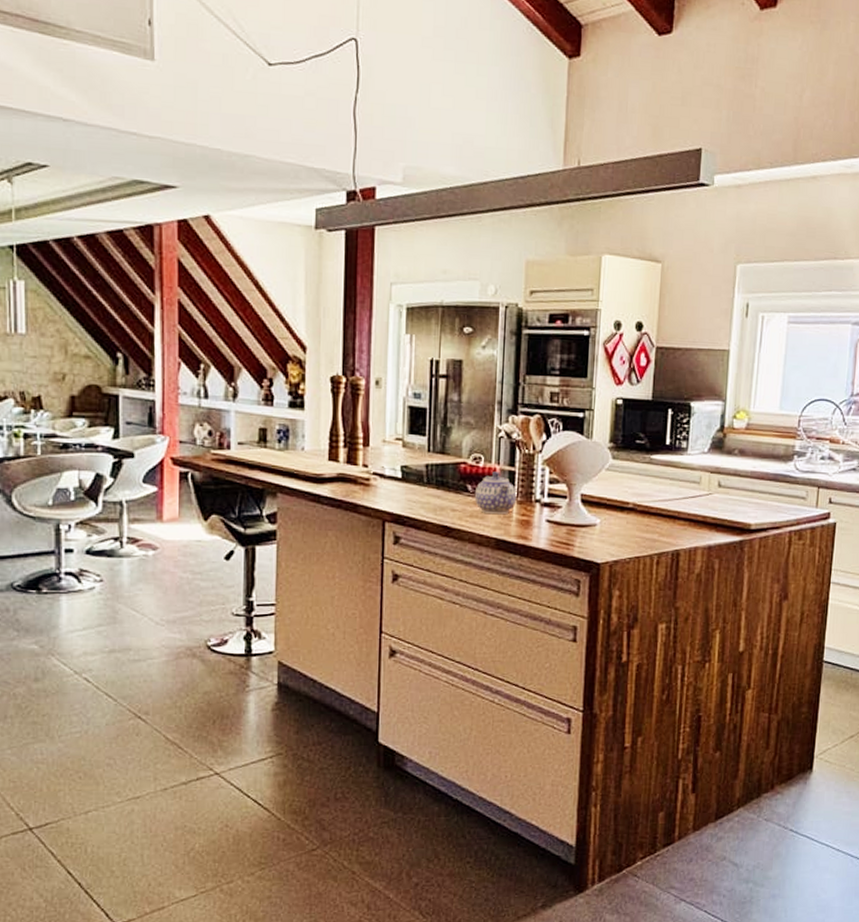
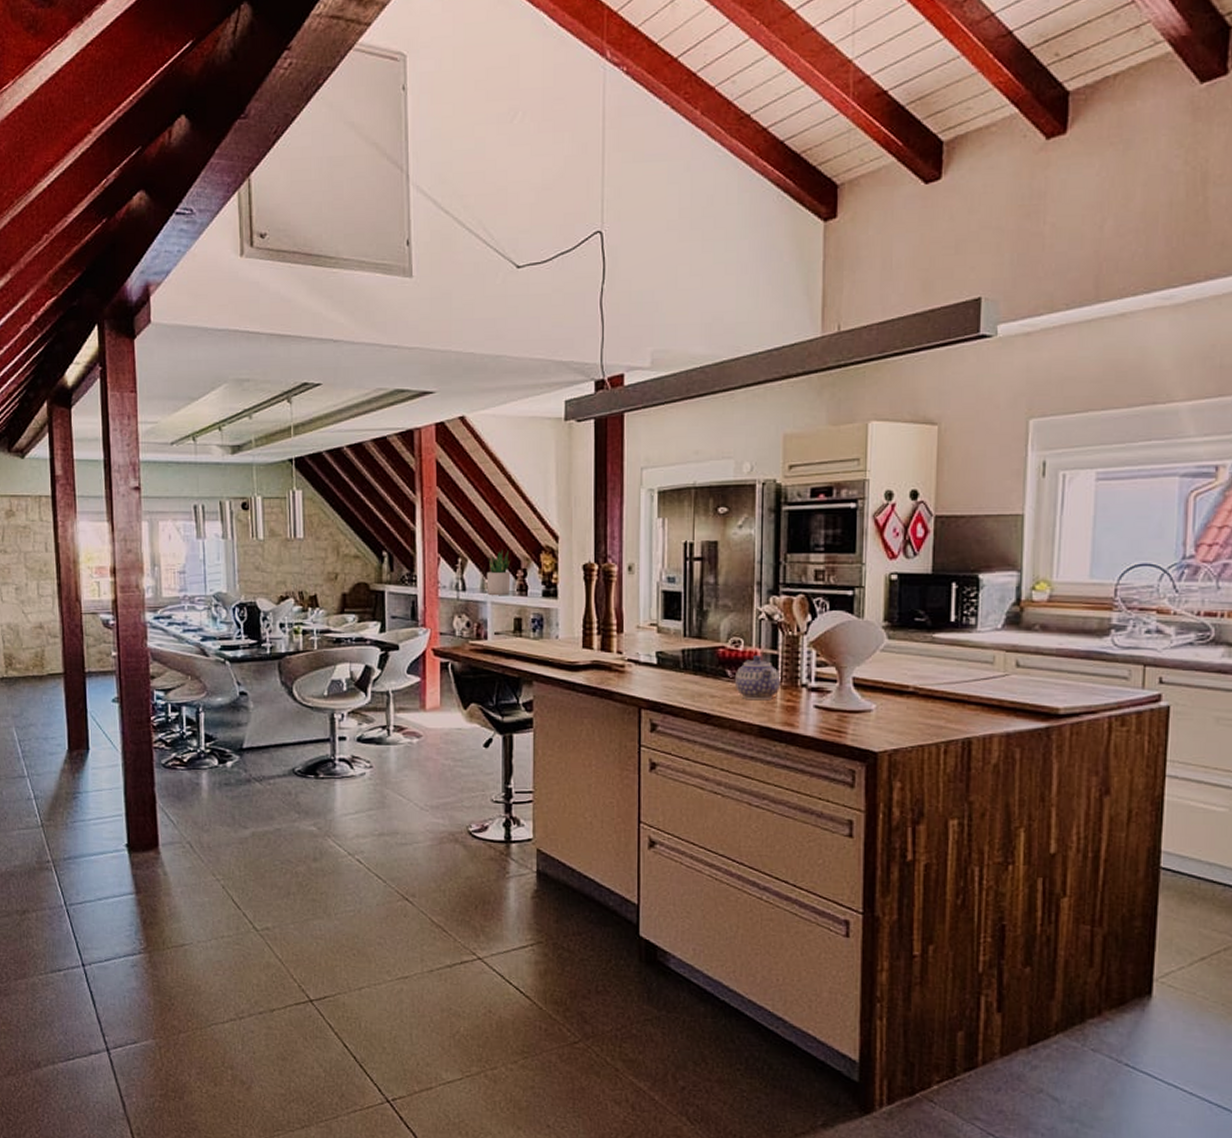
planter: none [230,357,257,406] -> present [486,549,511,596]

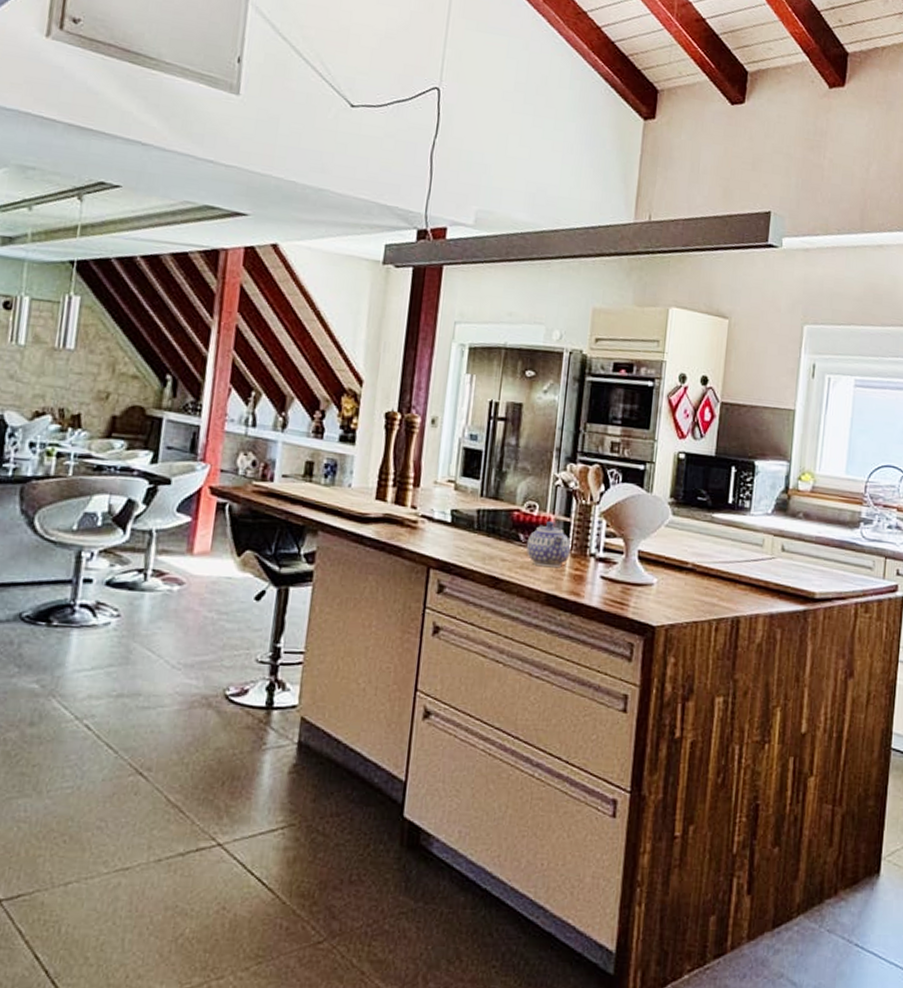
planter: present [486,549,511,596] -> none [279,387,310,437]

